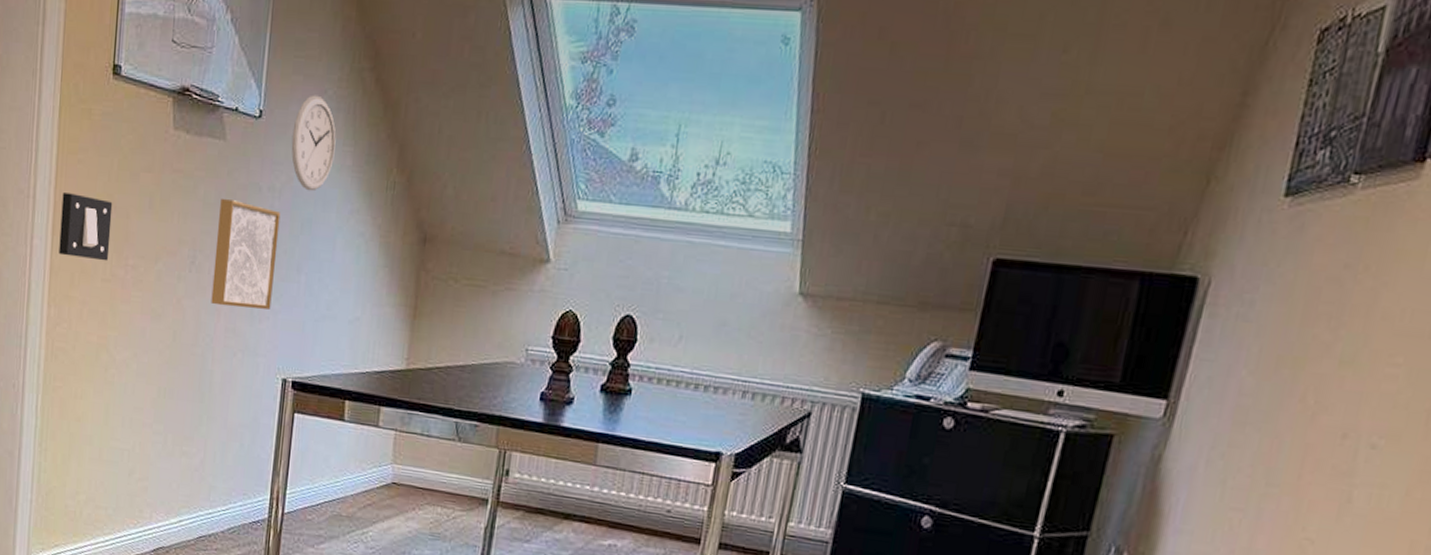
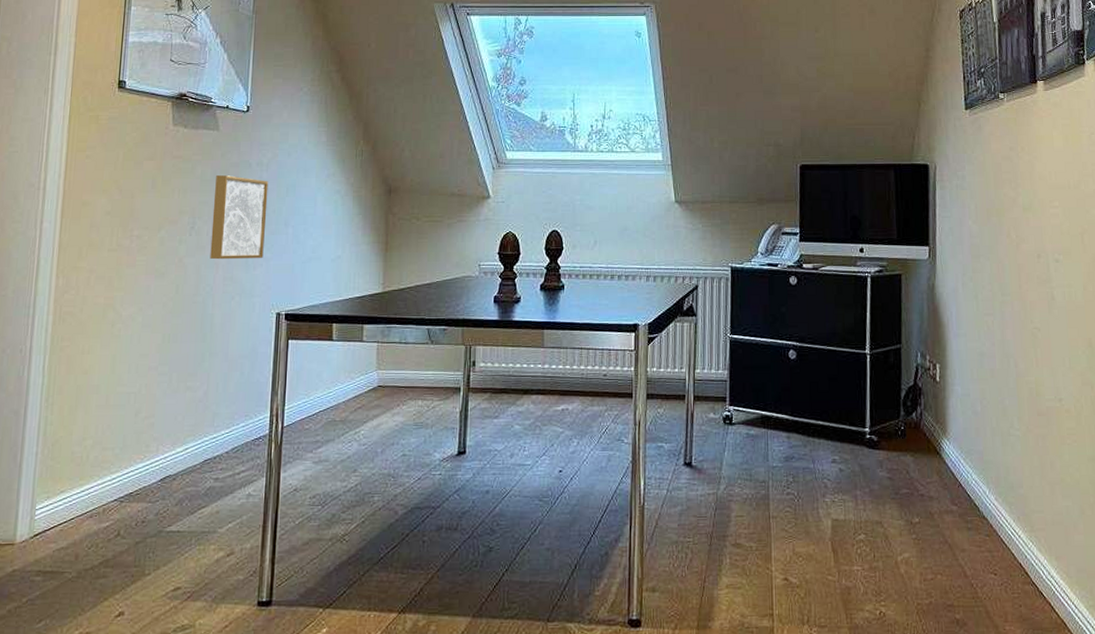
light switch: present [59,193,113,261] -> none [67,183,119,235]
wall clock: present [291,94,336,192] -> none [275,92,312,163]

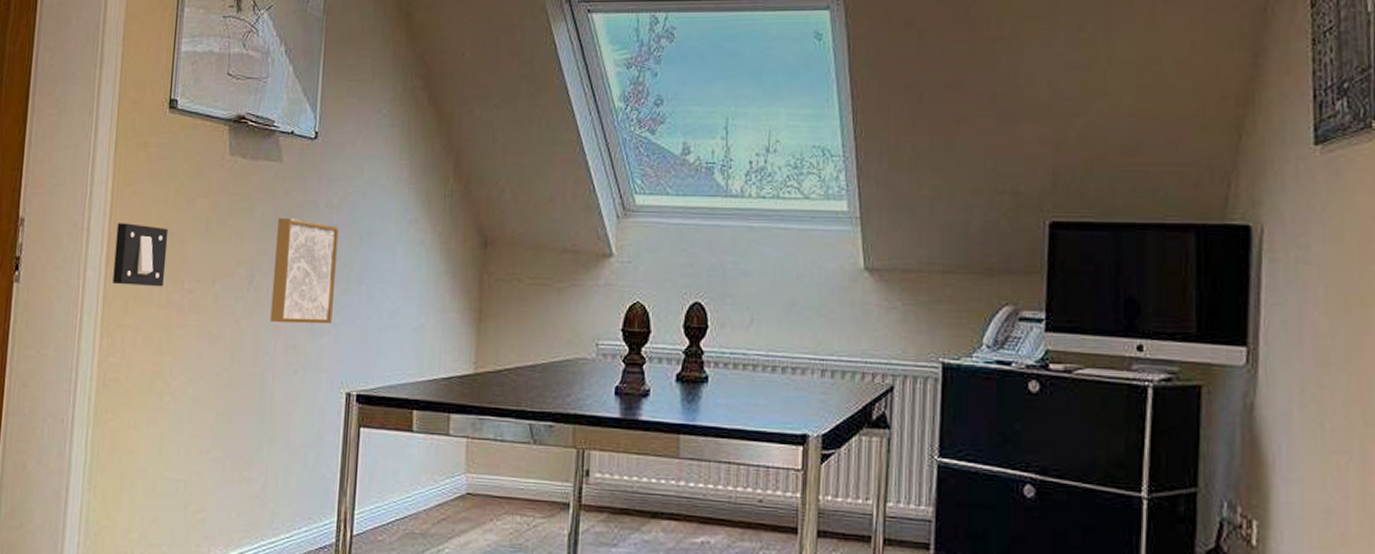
light switch: none [67,183,119,235] -> present [112,223,169,287]

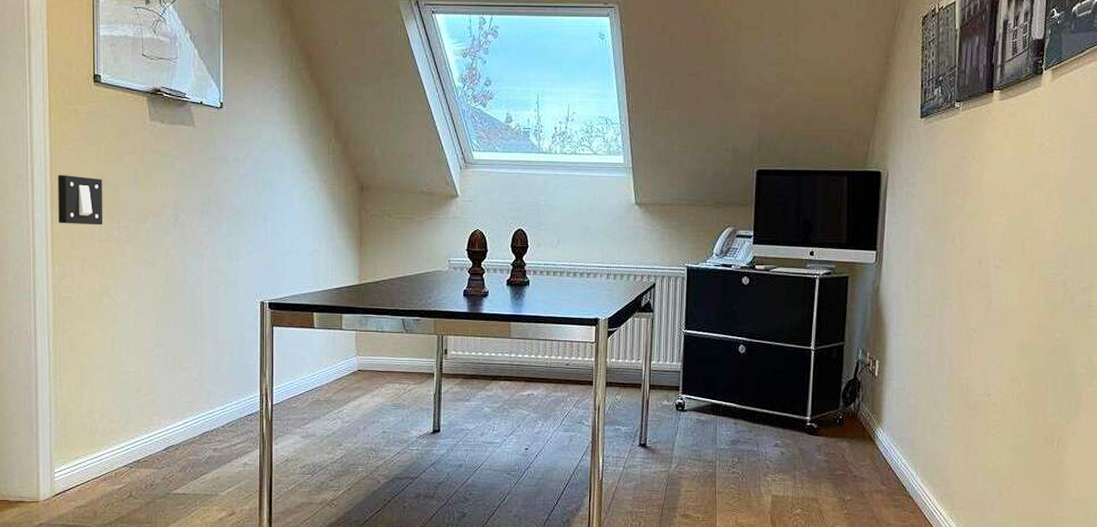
wall art: present [270,218,339,324] -> none [194,170,246,251]

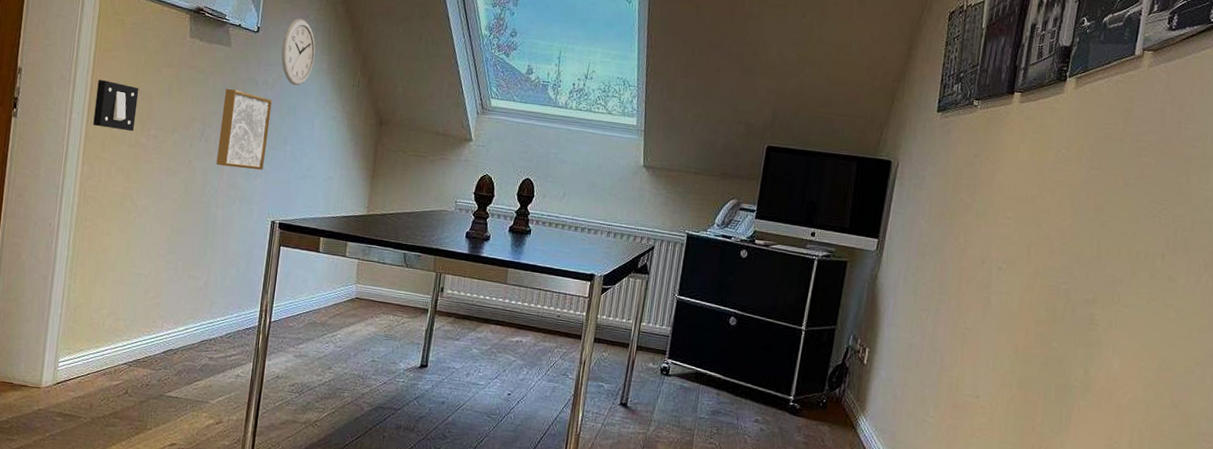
wall art: none [194,170,246,251] -> present [216,89,272,170]
wall clock: none [249,89,284,160] -> present [281,18,316,86]

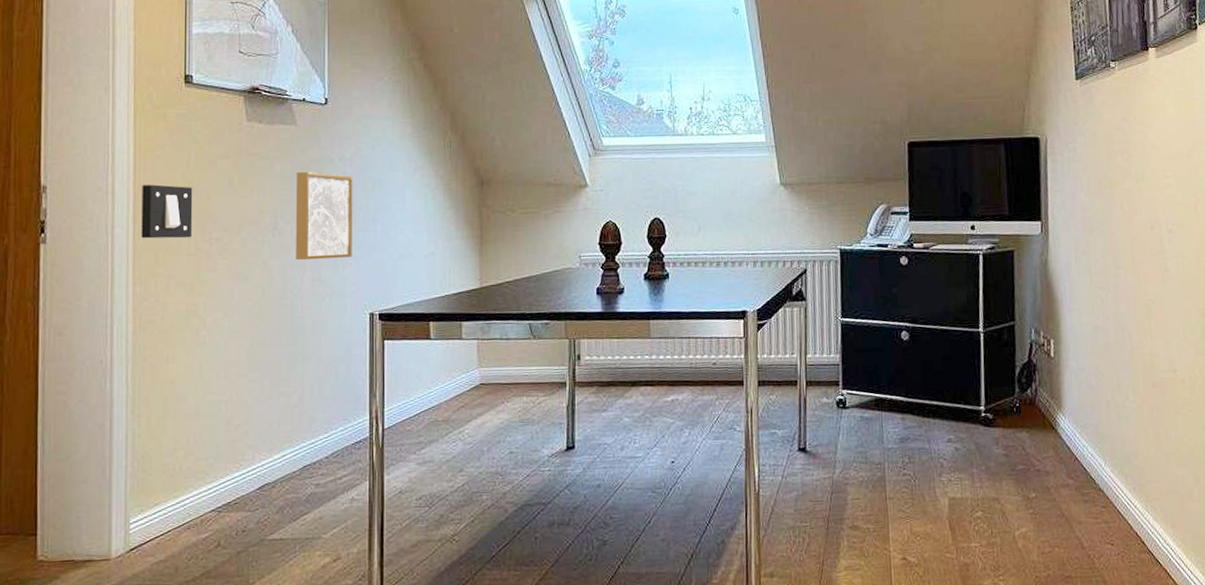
wall clock: present [281,18,316,86] -> none [356,82,396,157]

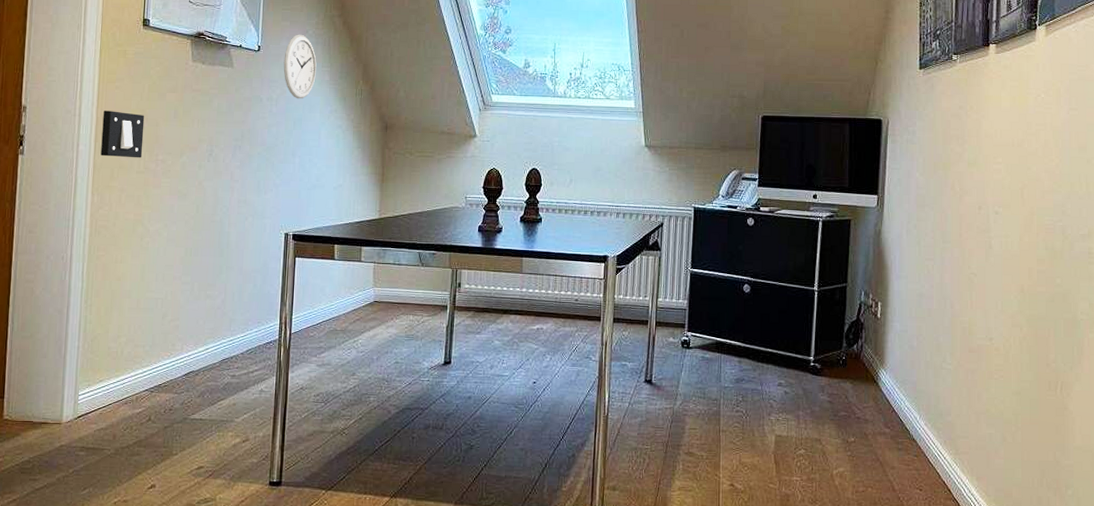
wall art: present [295,172,353,261] -> none [226,108,278,185]
wall clock: none [356,82,396,157] -> present [283,34,317,99]

